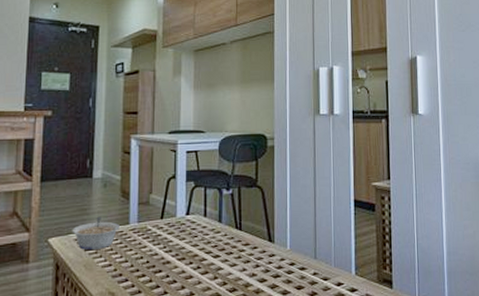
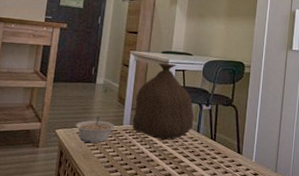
bag: none [140,144,214,237] -> present [132,62,194,140]

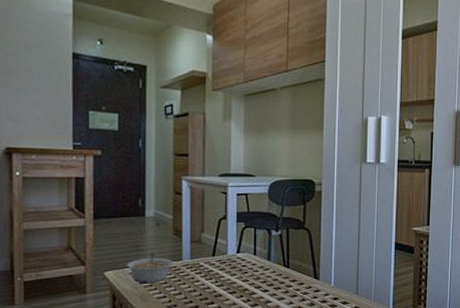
bag: present [132,62,194,140] -> none [193,187,263,273]

